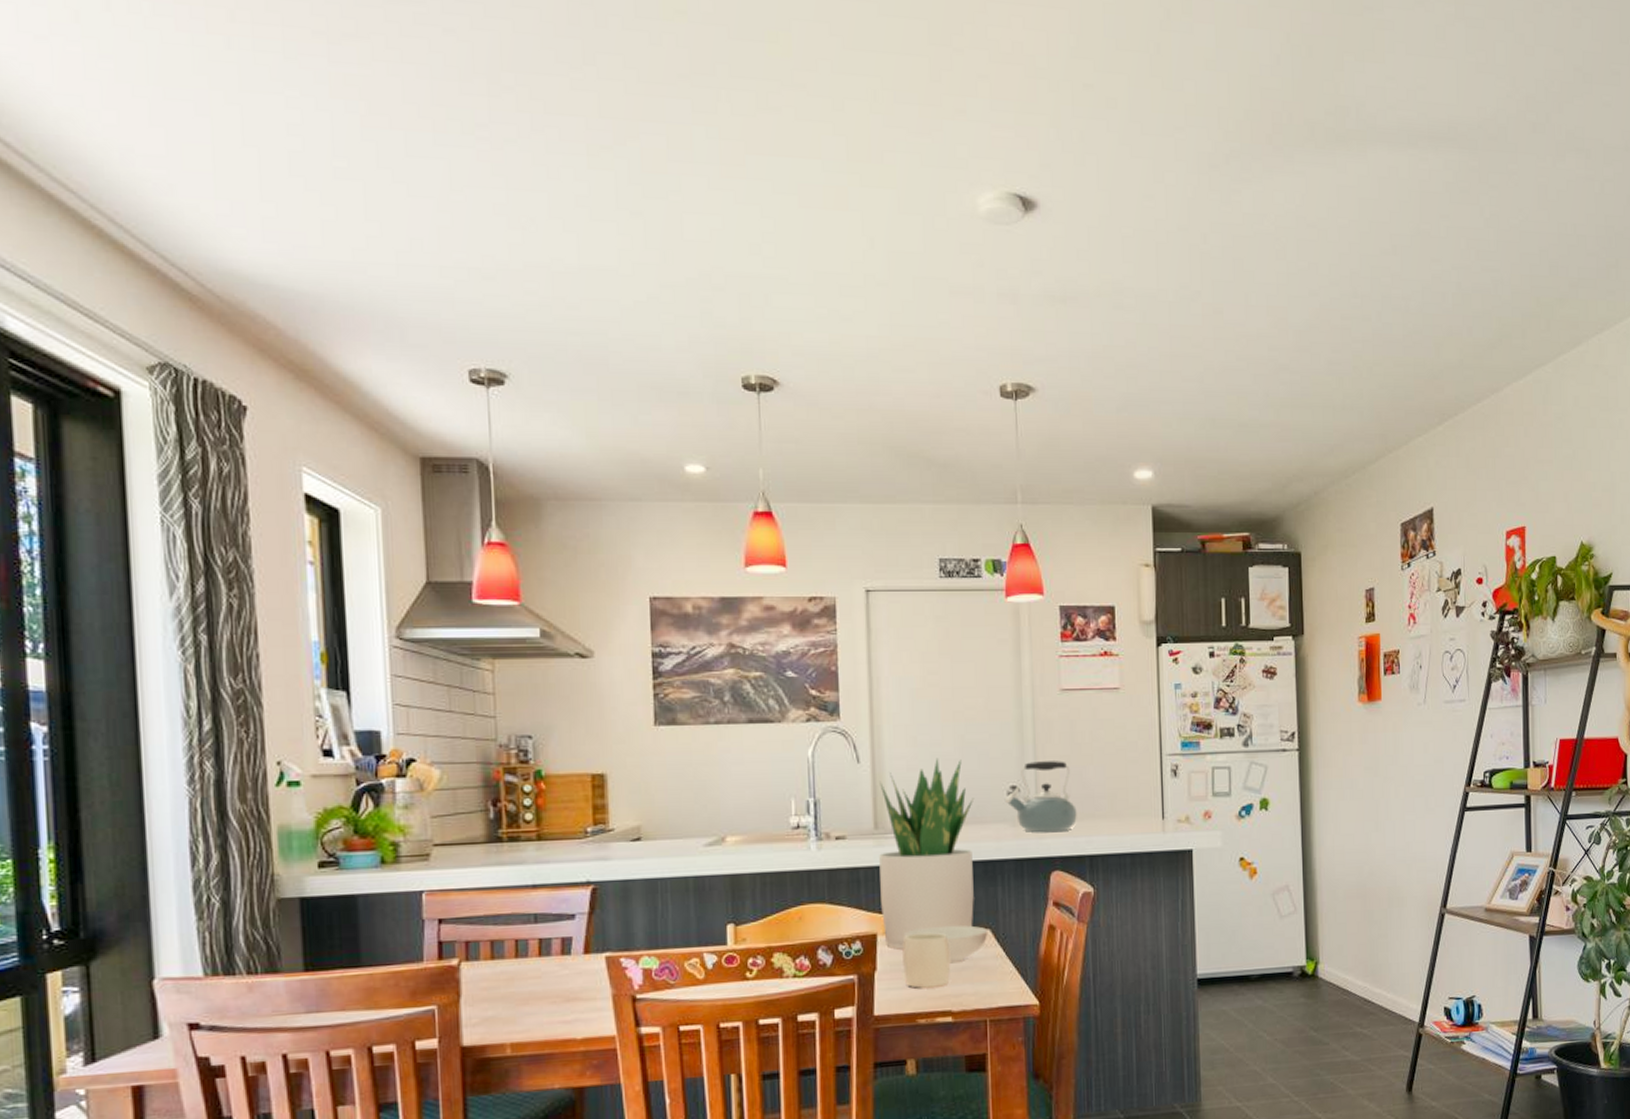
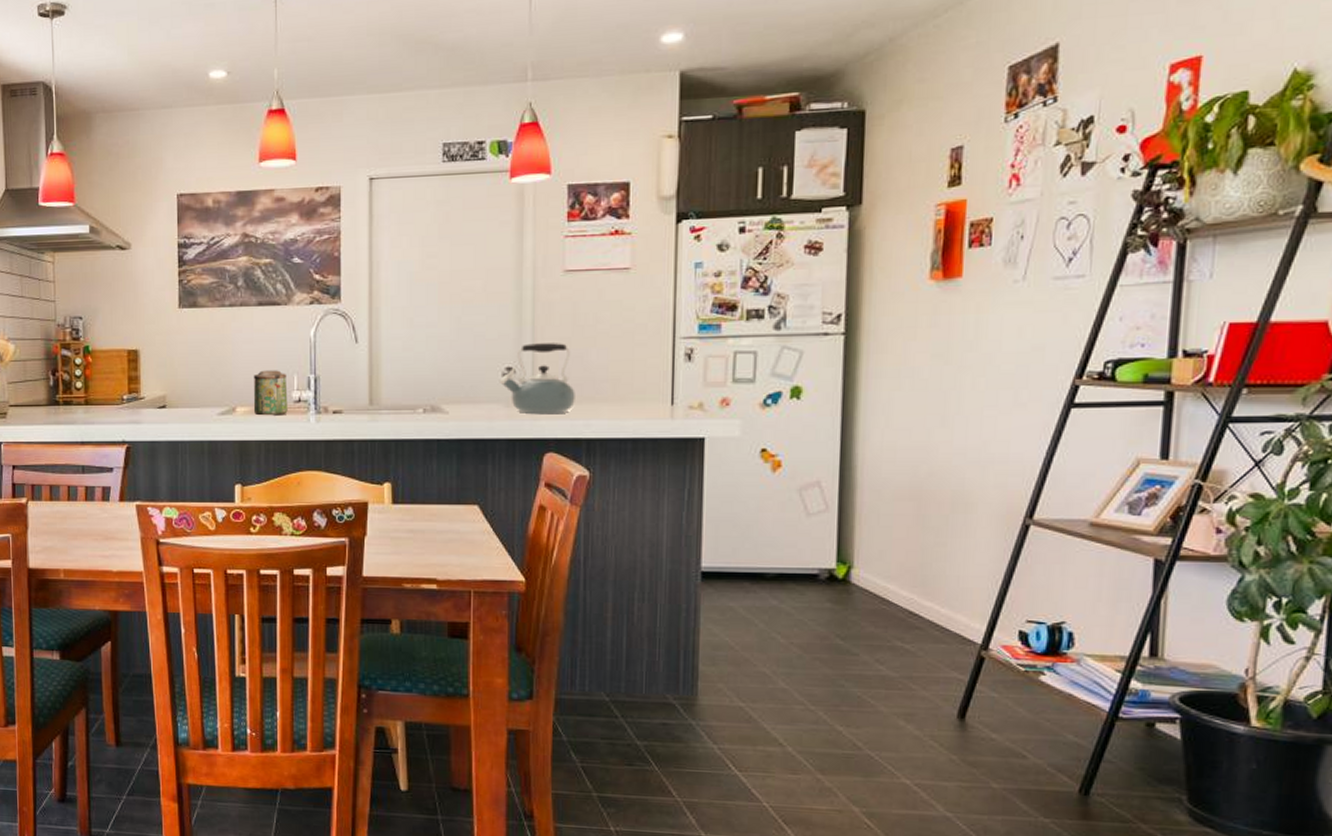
canister: none [744,794,785,845] -> present [253,370,288,416]
planter: present [879,758,975,951] -> none [373,338,469,519]
mug: present [902,932,951,988] -> none [392,504,438,556]
bowl: present [903,925,988,964] -> none [393,499,476,535]

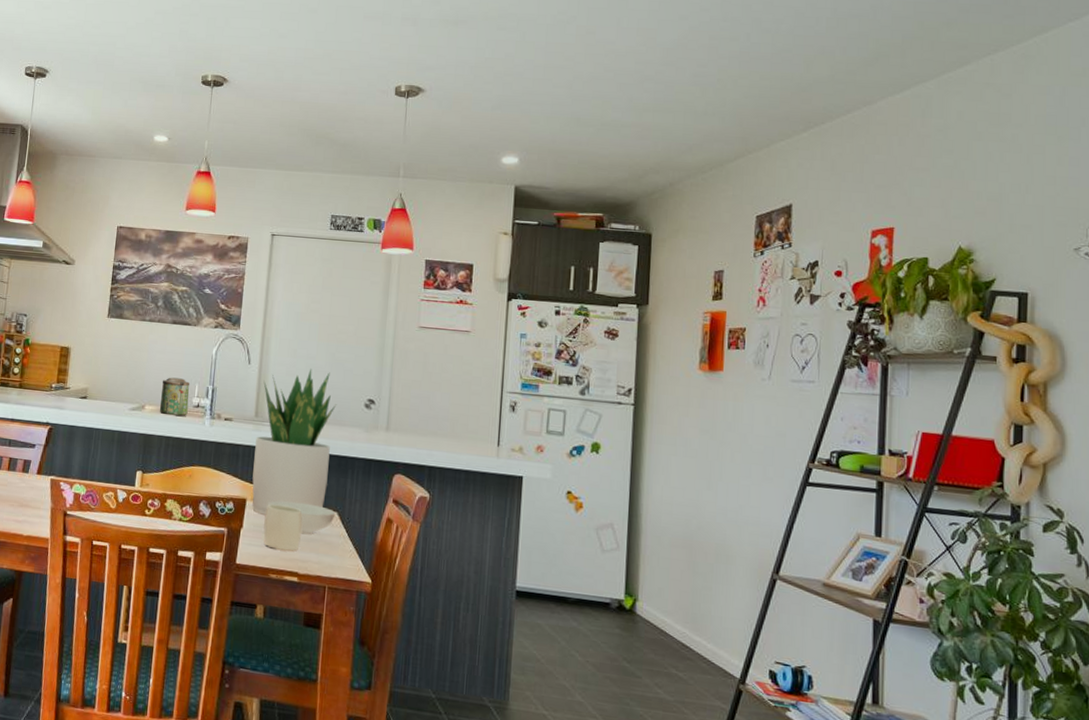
planter: none [373,338,469,519] -> present [252,368,337,516]
mug: none [392,504,438,556] -> present [263,504,303,551]
bowl: none [393,499,476,535] -> present [267,500,336,535]
kettle: present [499,343,575,415] -> none [361,382,422,443]

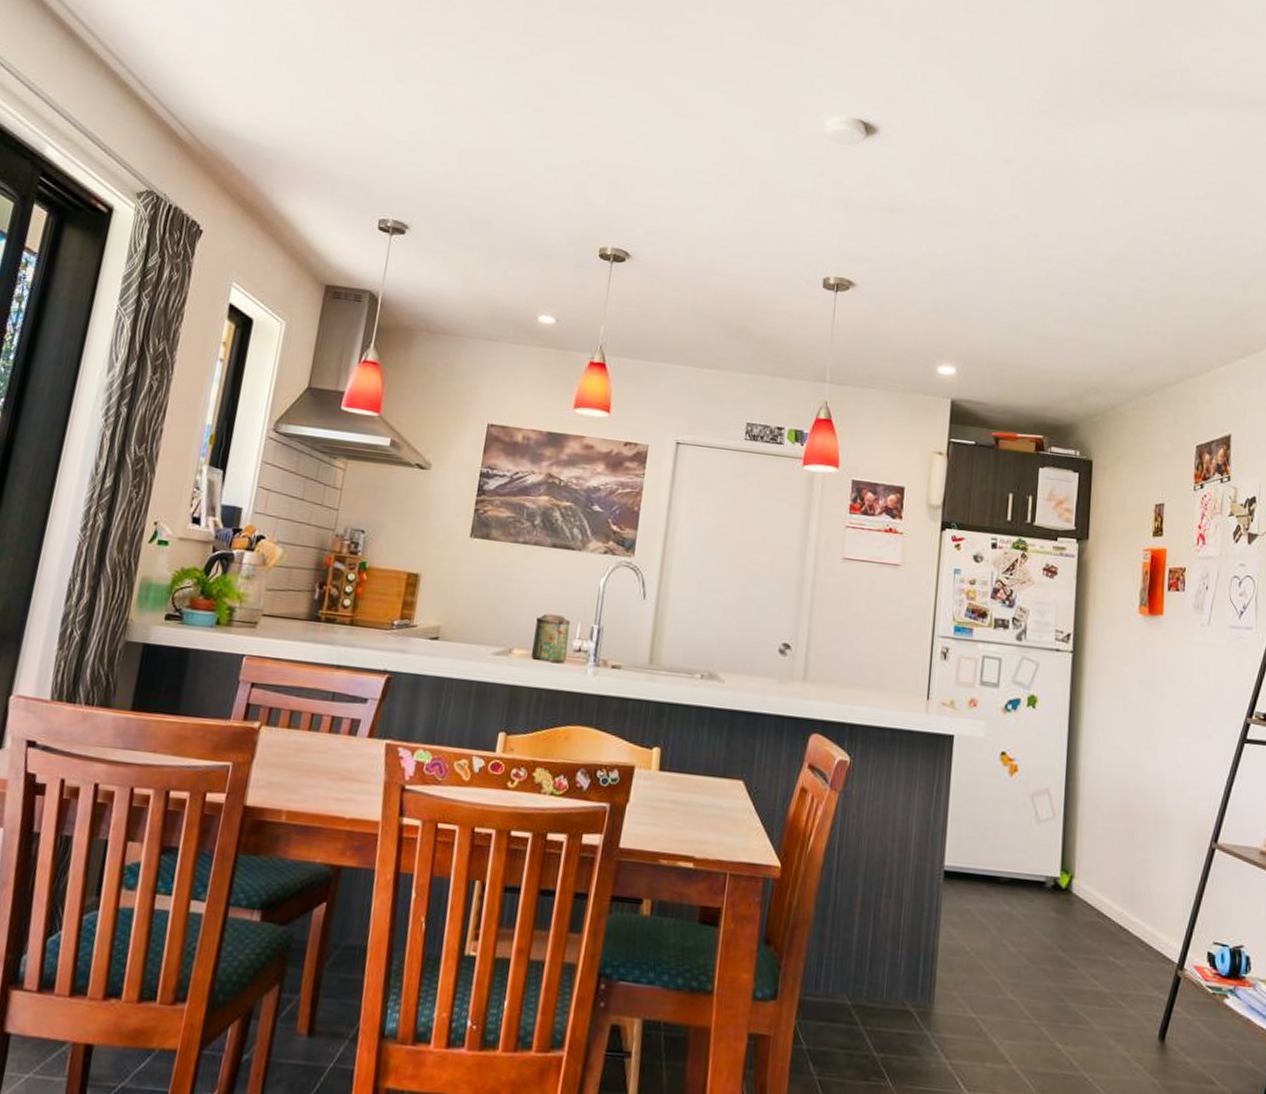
planter: present [252,368,337,516] -> none [641,605,747,787]
mug: present [263,504,303,551] -> none [654,772,702,830]
bowl: present [267,500,336,535] -> none [660,768,742,809]

